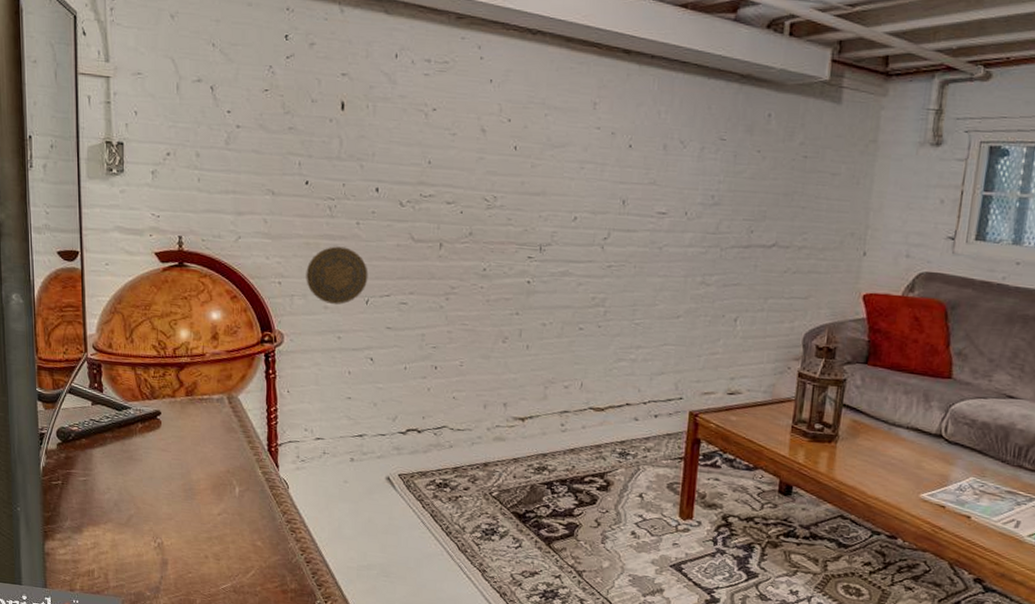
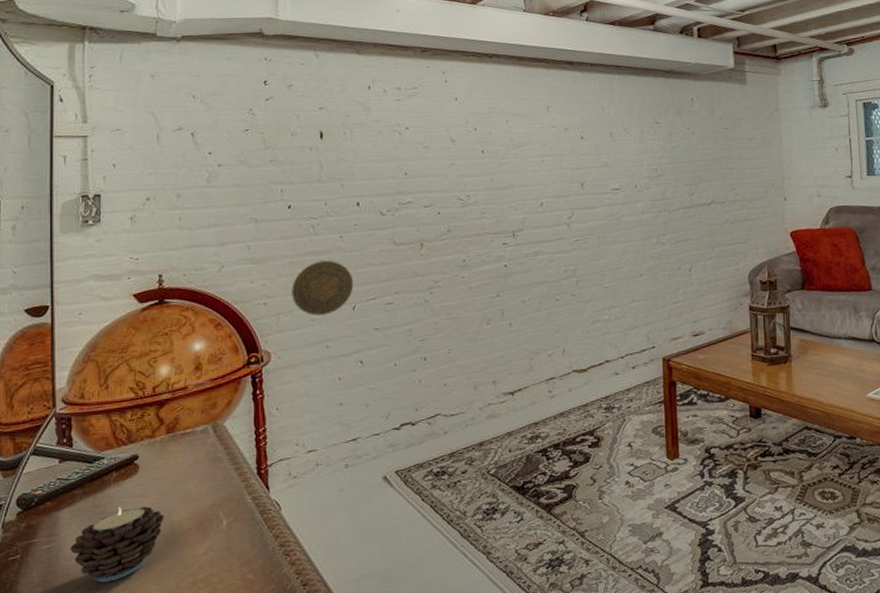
candle: none [102,456,184,522] -> present [70,506,164,583]

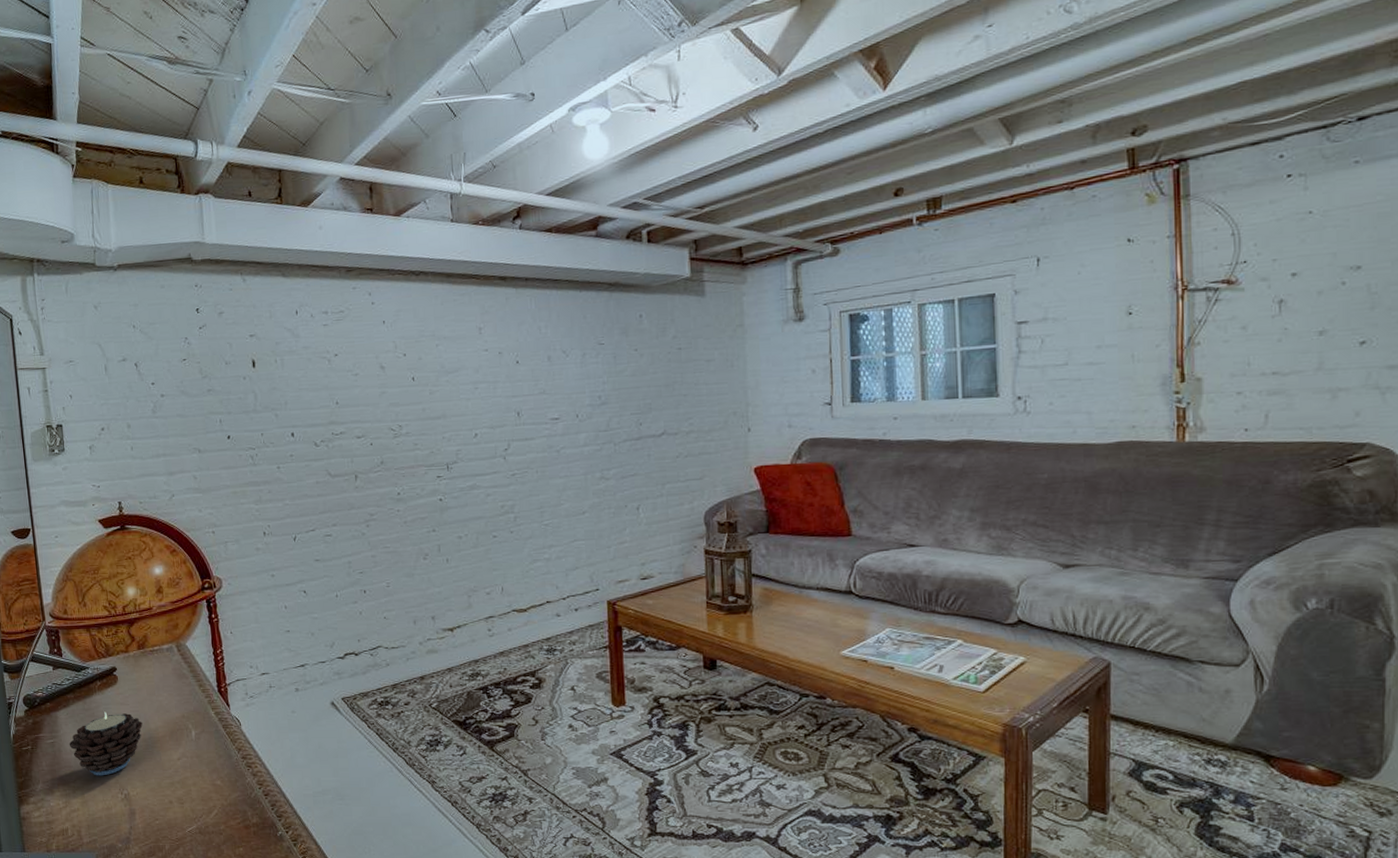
decorative plate: present [291,260,354,316] -> none [236,491,294,545]

